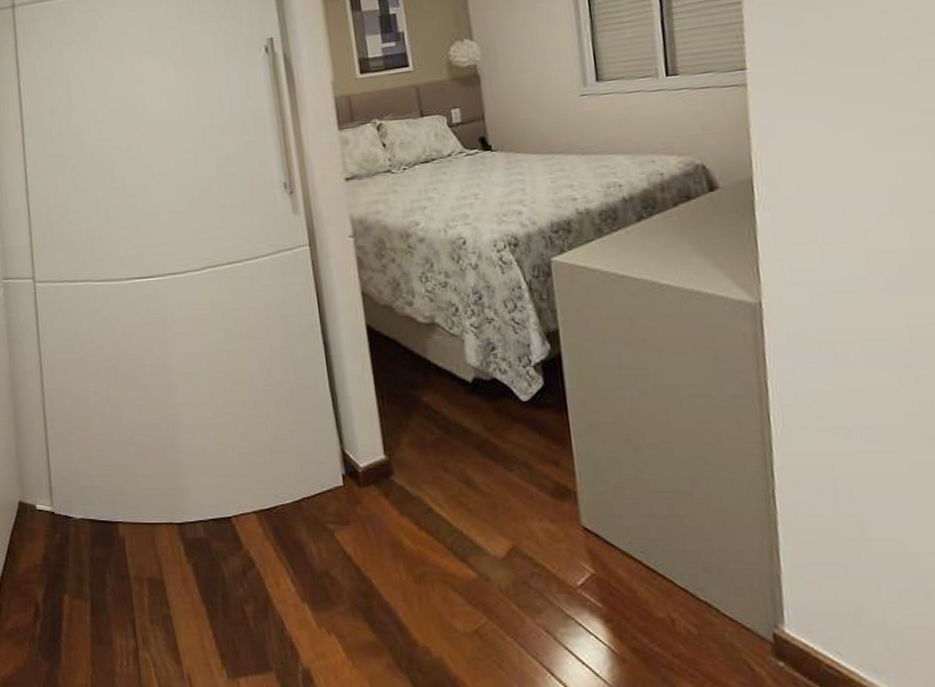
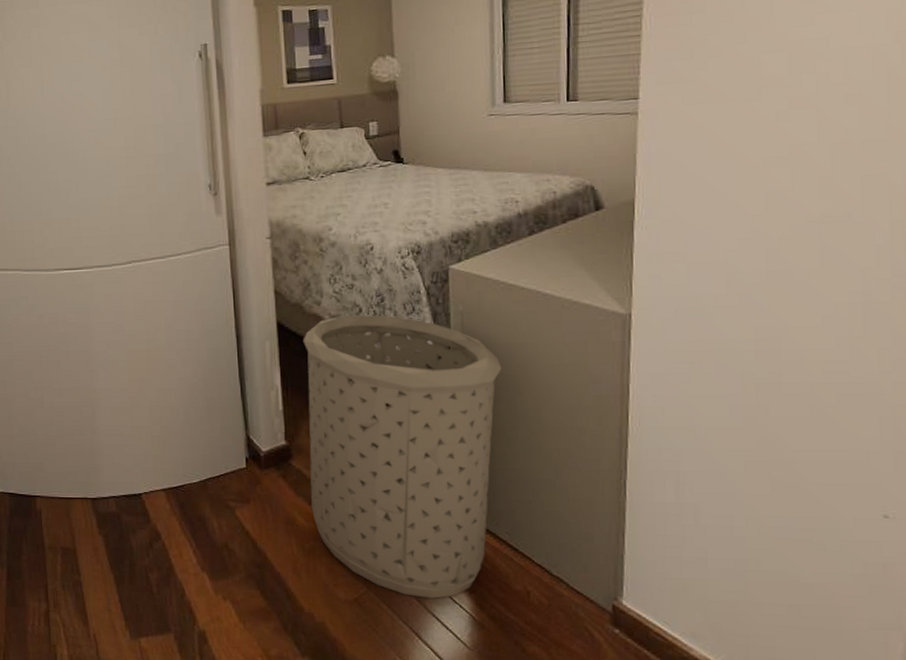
laundry basket: none [396,314,621,629] -> present [303,315,502,599]

